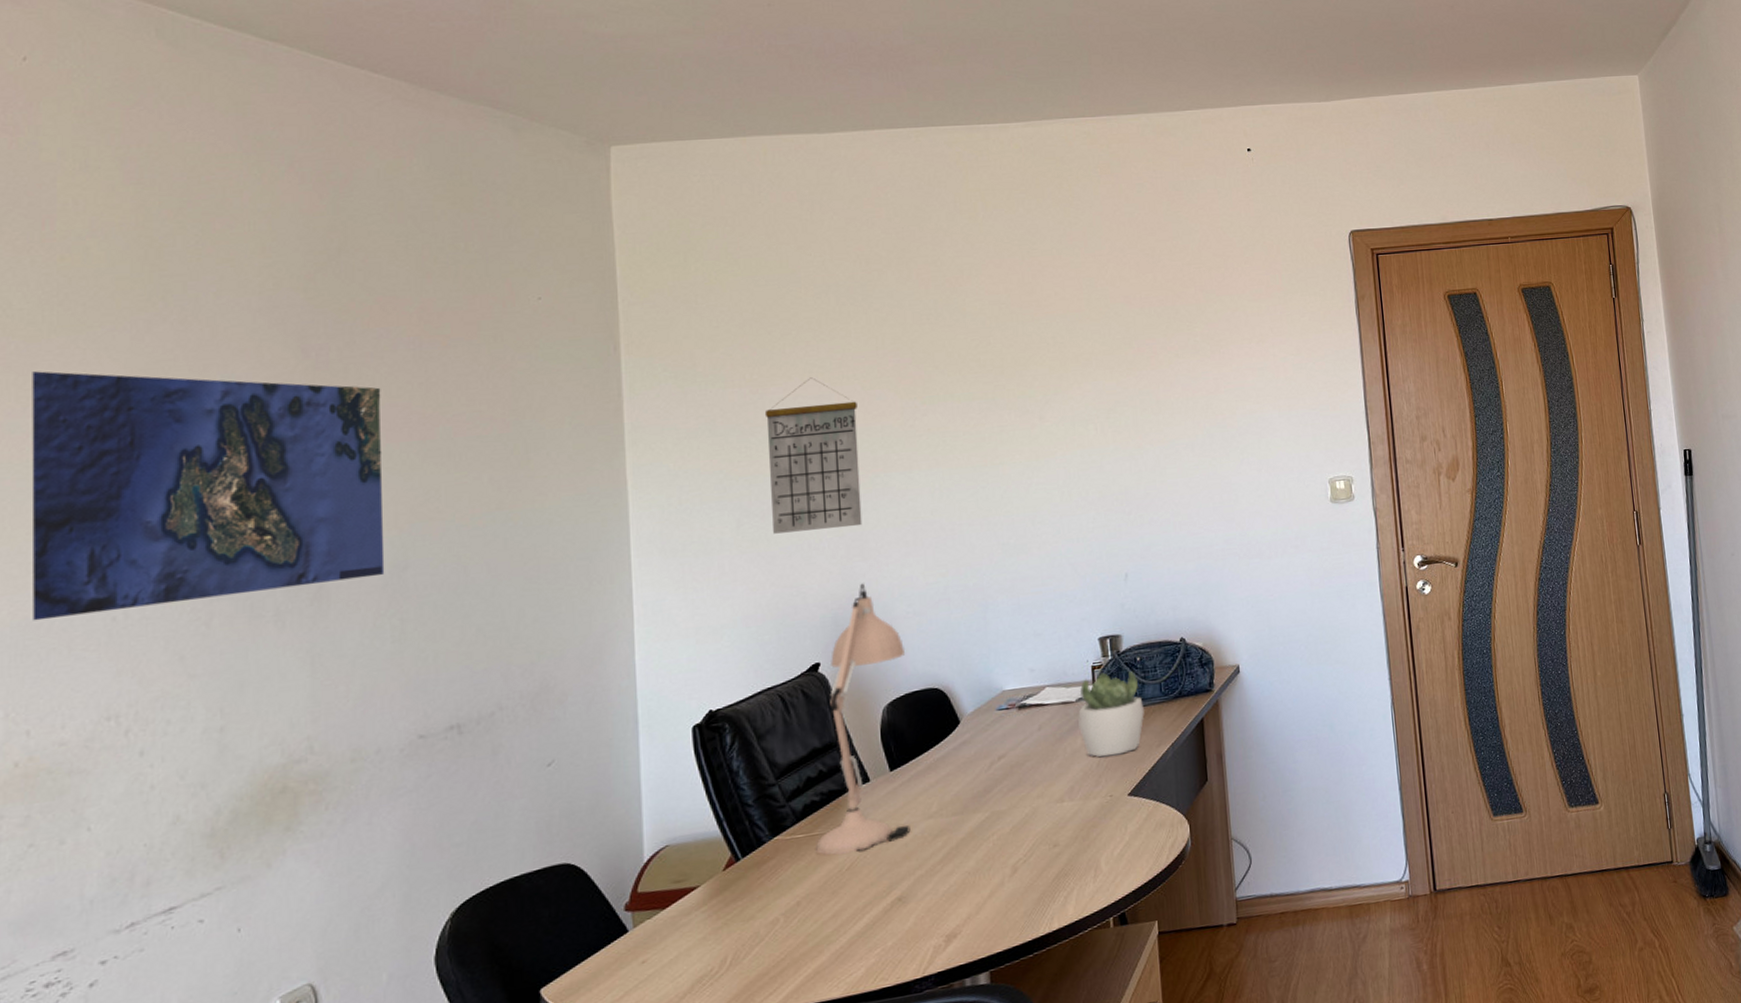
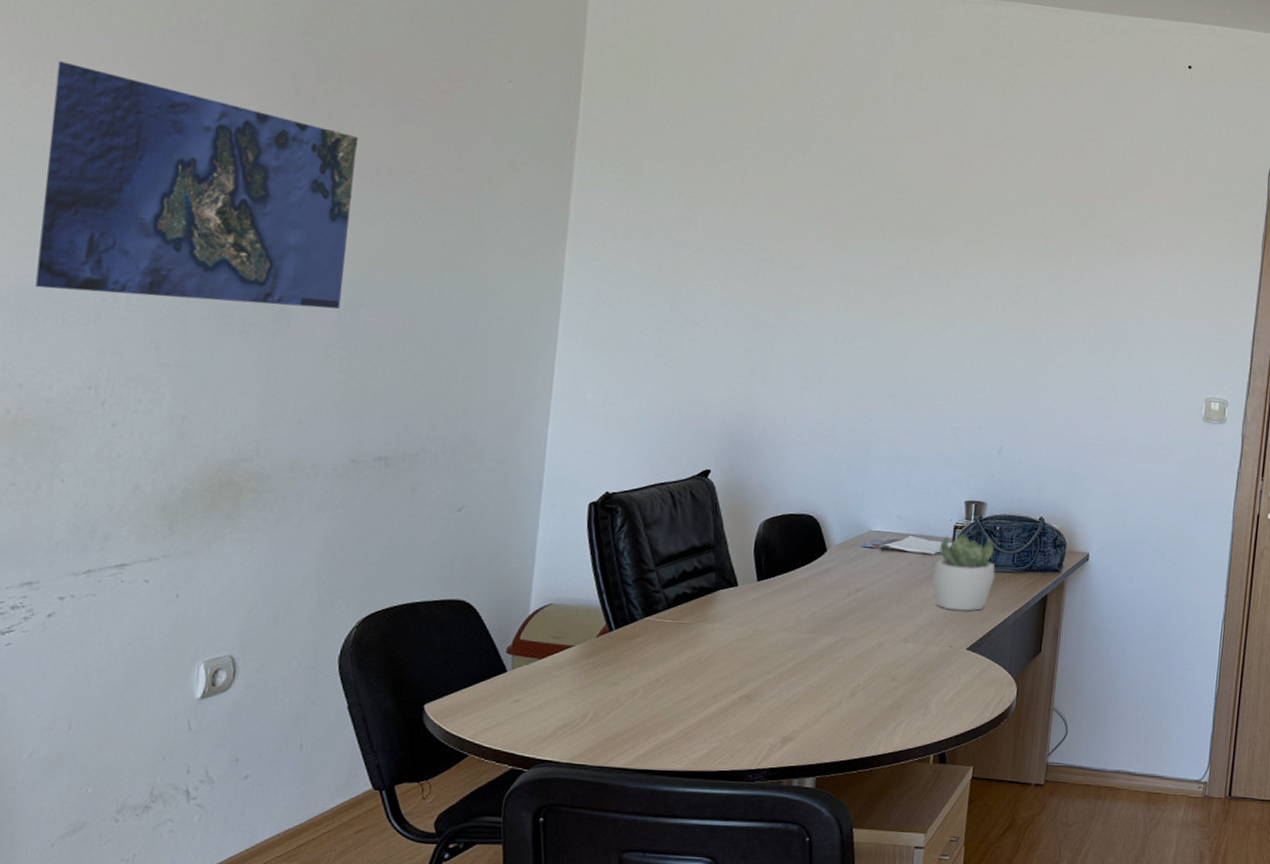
calendar: present [764,377,863,534] -> none [687,205,782,353]
desk lamp: present [816,583,911,855] -> none [681,406,788,648]

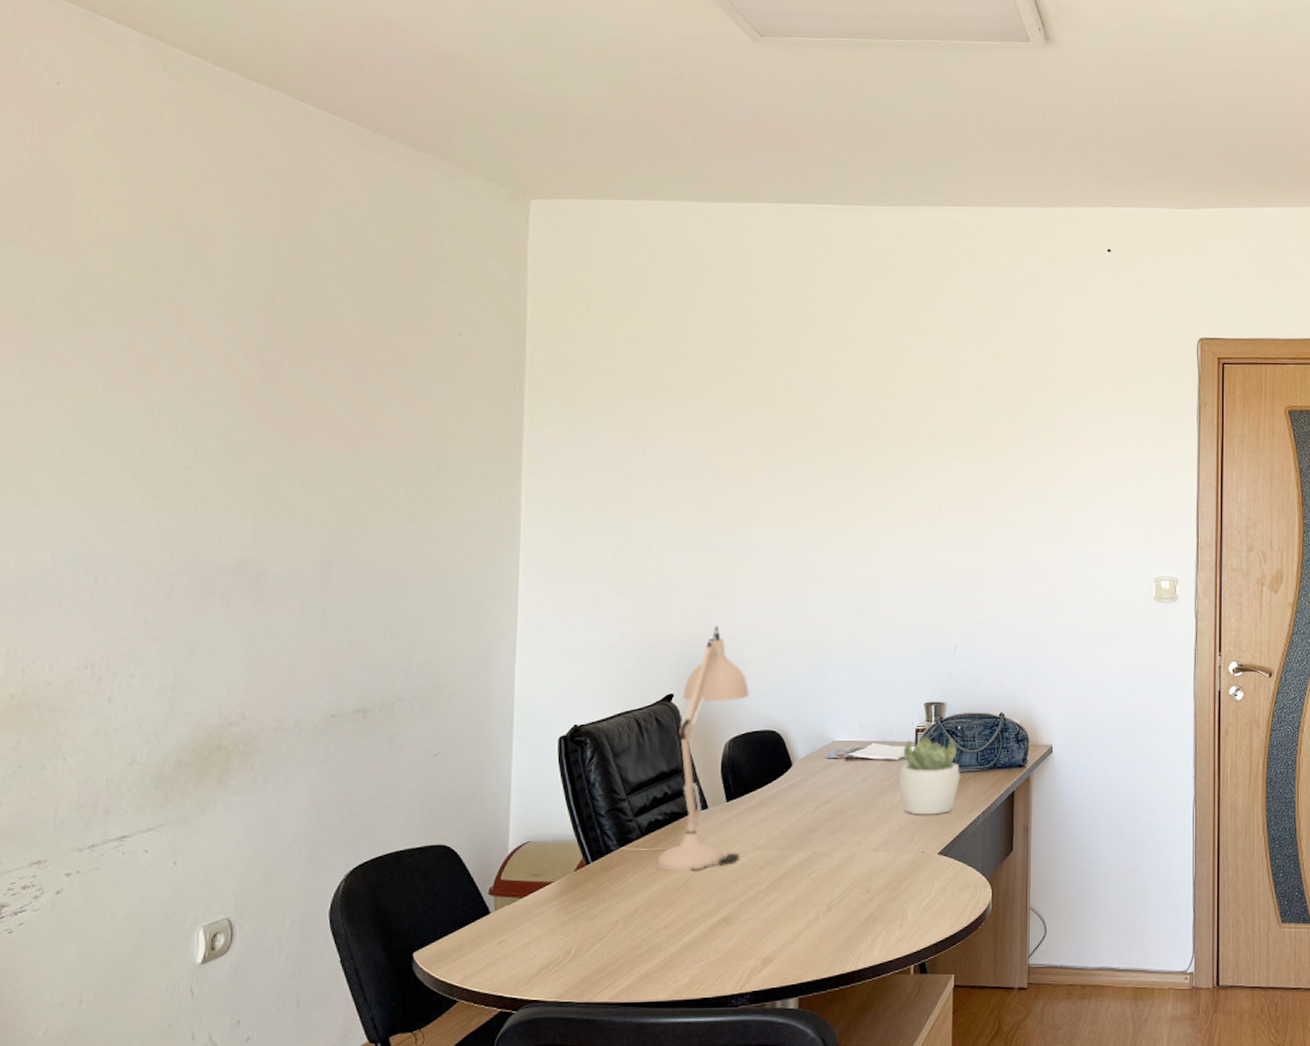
map: present [35,61,359,309] -> none [33,359,322,575]
desk lamp: none [681,406,788,648] -> present [656,626,749,872]

